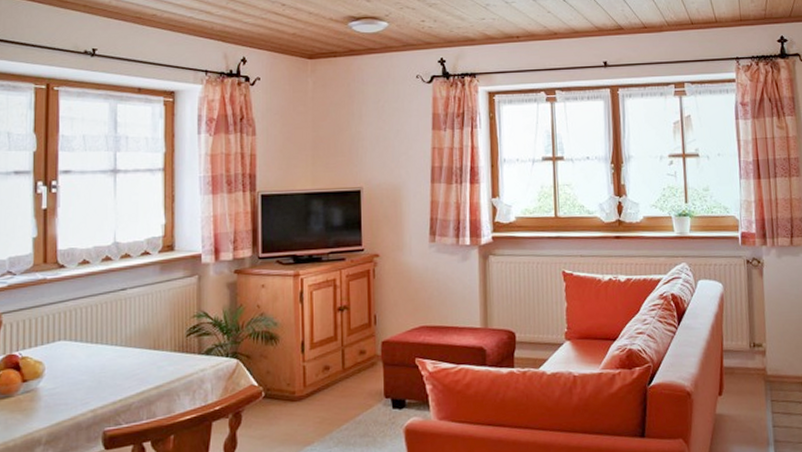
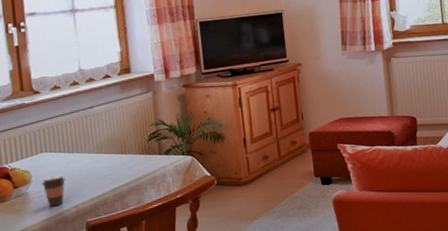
coffee cup: none [55,369,85,409] -> present [41,174,67,207]

